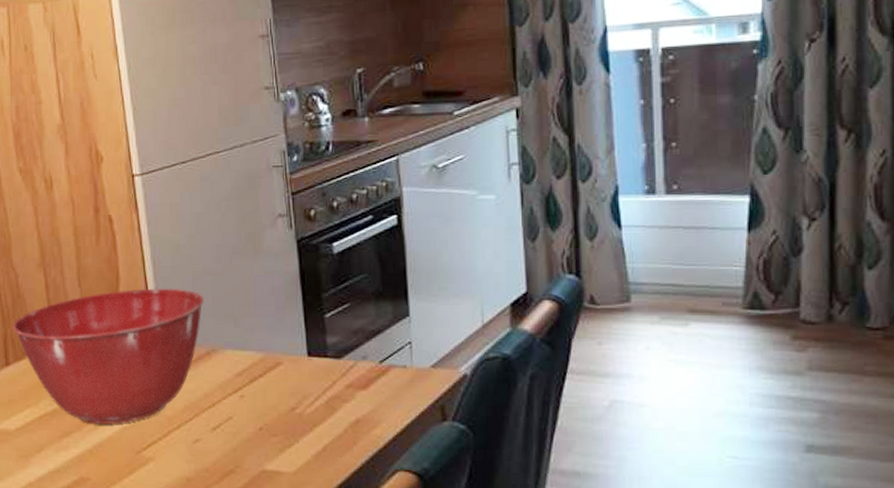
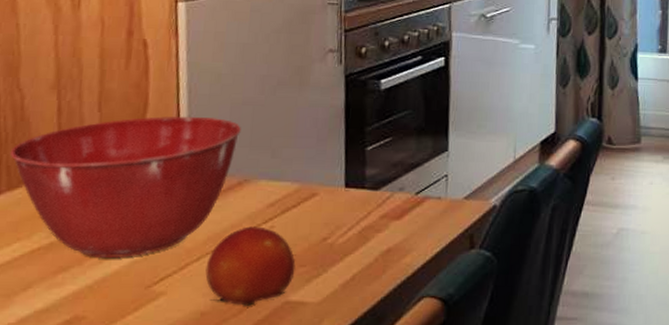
fruit: none [186,395,268,474] -> present [205,226,296,306]

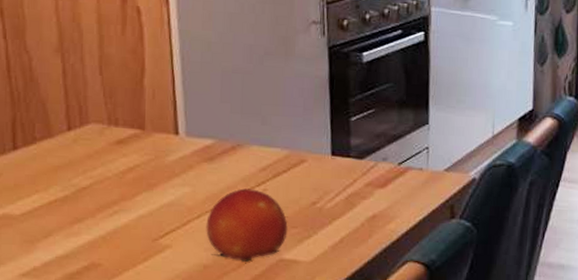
mixing bowl: present [9,116,241,259] -> none [22,81,232,213]

